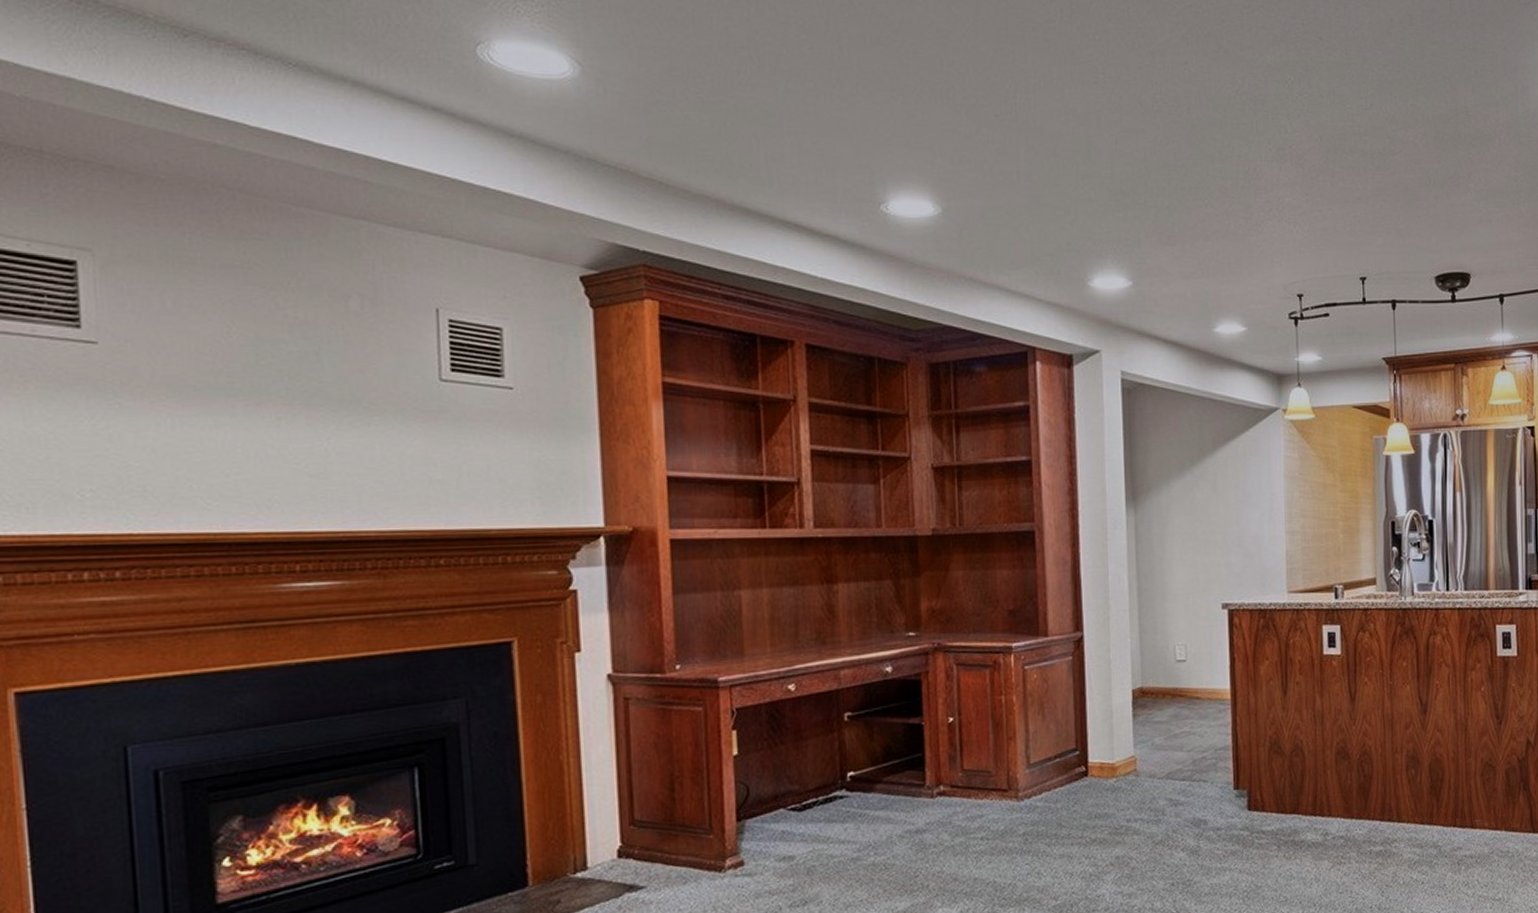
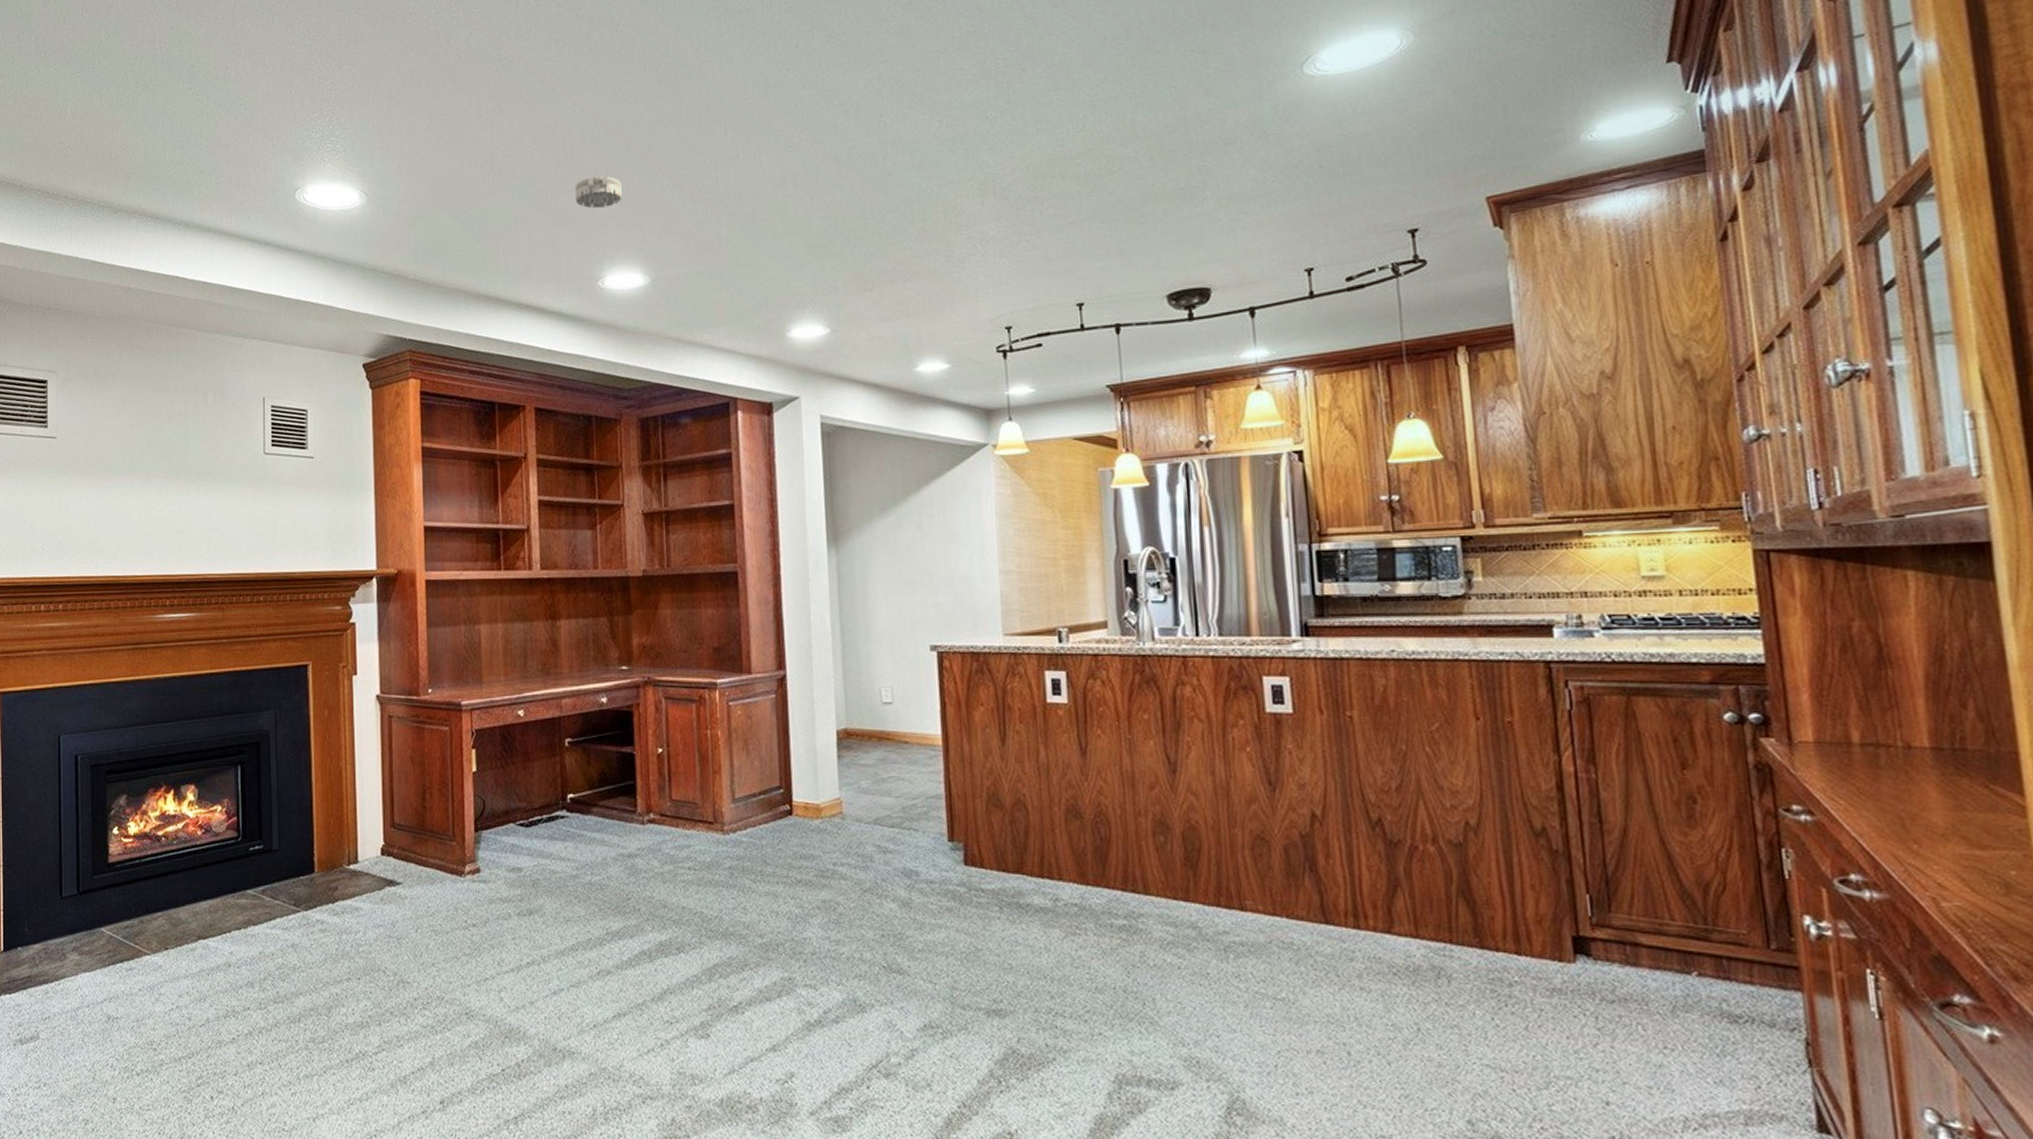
smoke detector: none [853,82,909,121] -> present [575,175,622,209]

